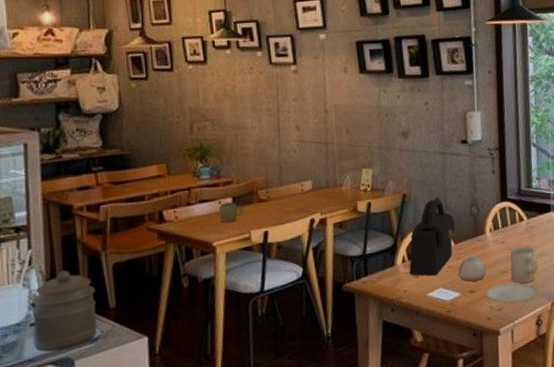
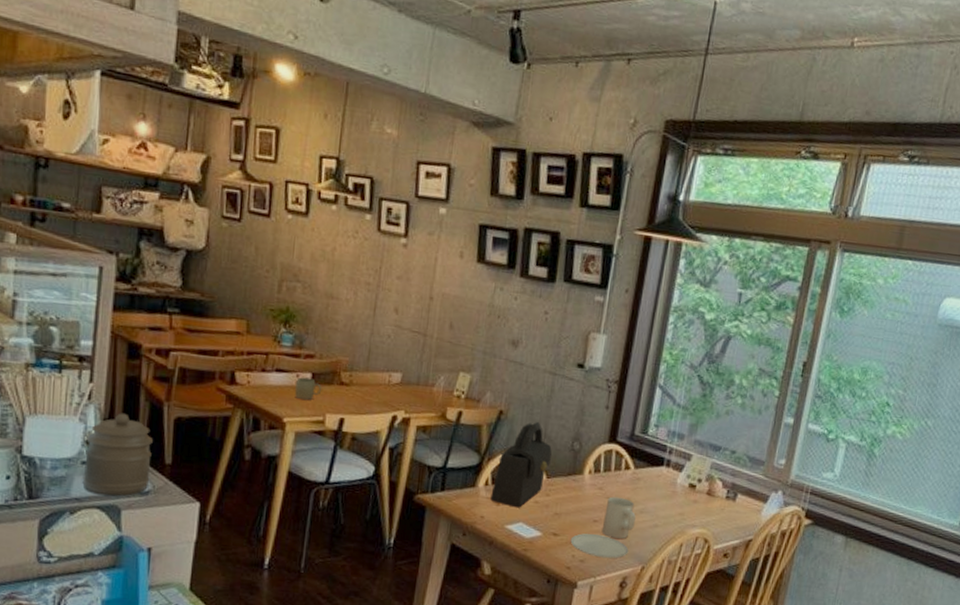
sugar bowl: present [457,255,486,282] -> none [543,494,576,525]

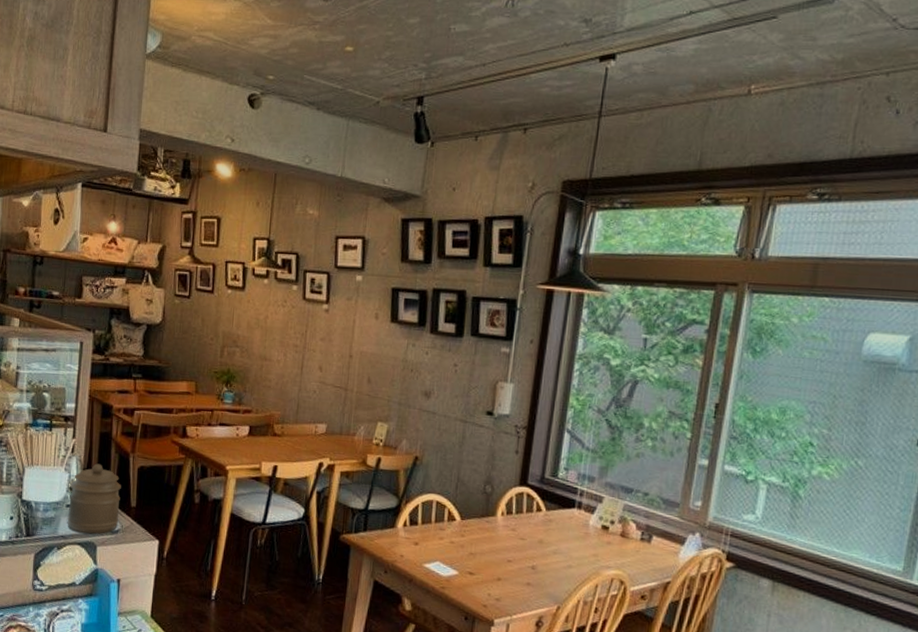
mug: present [294,377,322,401] -> none [235,430,258,450]
handbag: present [490,421,553,508] -> none [409,466,466,548]
plate: present [570,533,629,559] -> none [485,573,544,598]
cup: present [601,496,636,540] -> none [515,537,549,580]

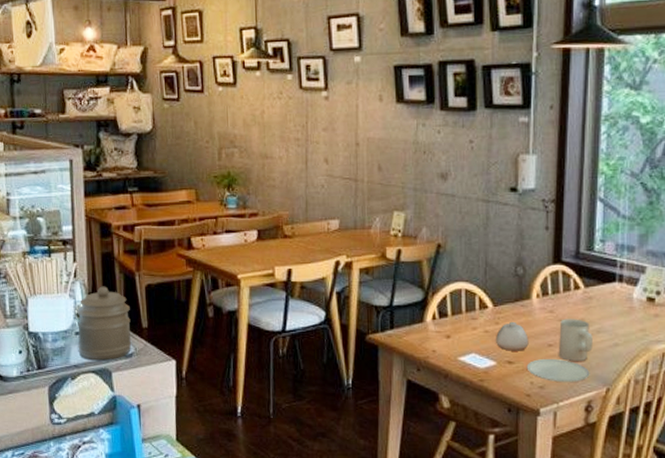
sugar bowl: none [459,535,491,564] -> present [495,321,529,351]
plate: none [485,573,544,598] -> present [526,358,590,383]
cup: none [515,537,549,580] -> present [558,319,593,362]

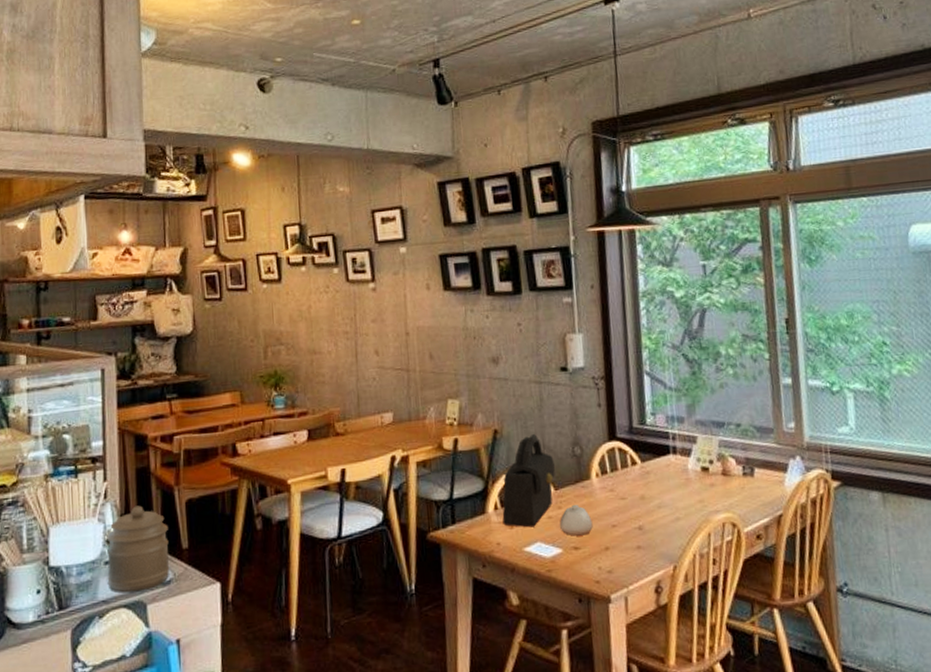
handbag: none [440,250,497,339] -> present [502,433,556,528]
plate: present [526,358,590,383] -> none [593,539,656,565]
cup: present [558,319,593,362] -> none [621,495,656,541]

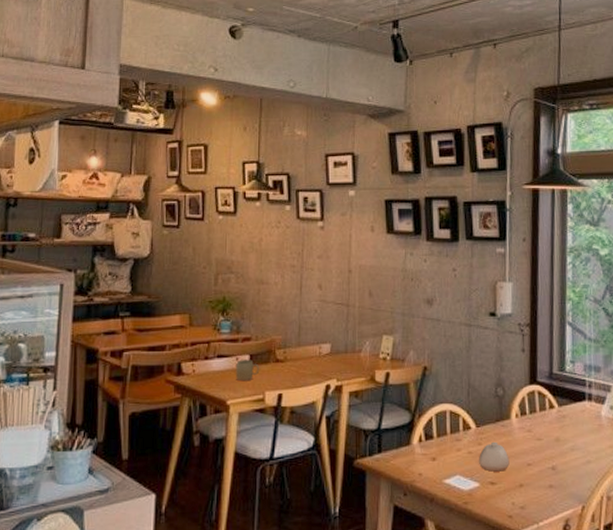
jar: present [107,505,170,594] -> none [48,415,110,499]
mug: none [293,435,320,459] -> present [235,359,260,382]
handbag: present [502,433,556,528] -> none [426,372,479,461]

